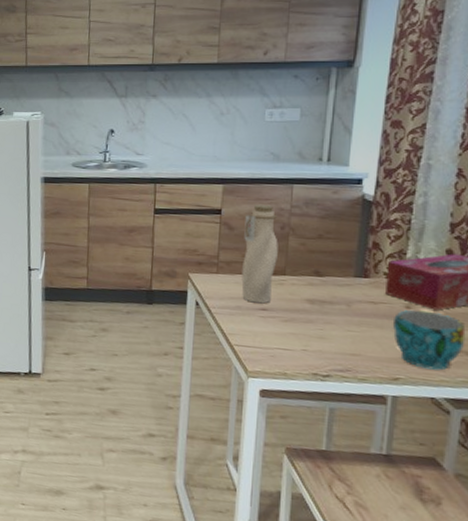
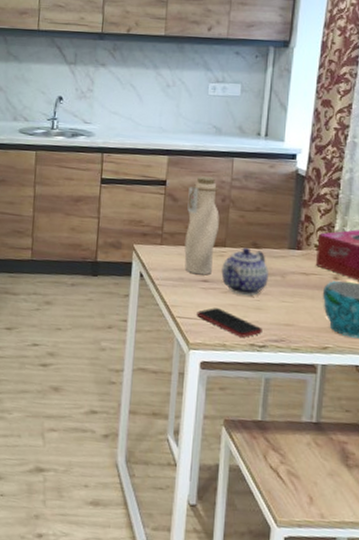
smartphone: none [255,336,326,367] -> present [196,308,262,338]
teapot: none [281,275,332,325] -> present [221,247,269,296]

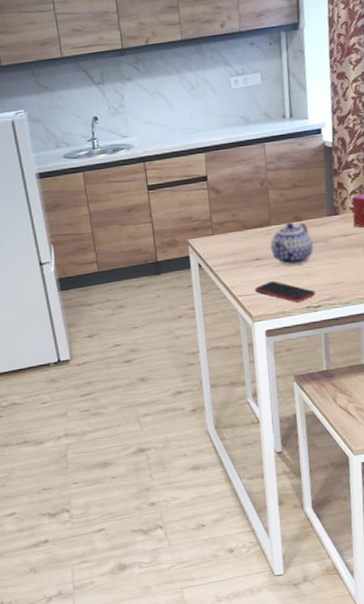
water bottle: present [184,176,220,275] -> none [228,164,262,255]

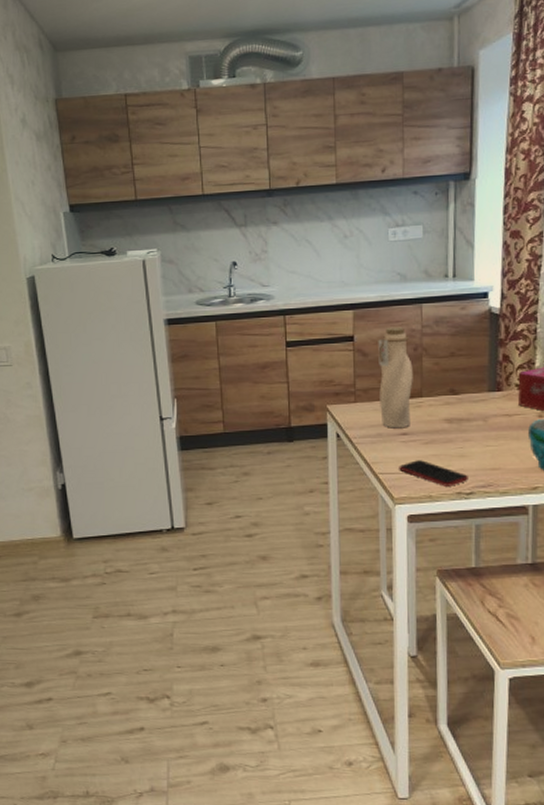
water bottle: none [228,164,262,255] -> present [378,326,413,429]
teapot: present [270,221,313,265] -> none [420,394,470,444]

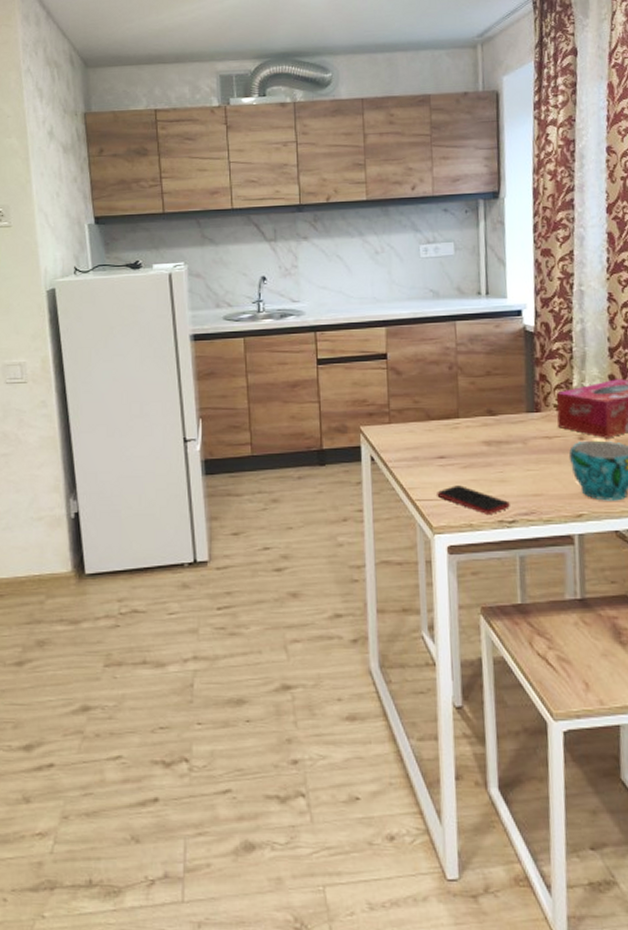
water bottle: present [378,326,413,429] -> none [412,344,449,451]

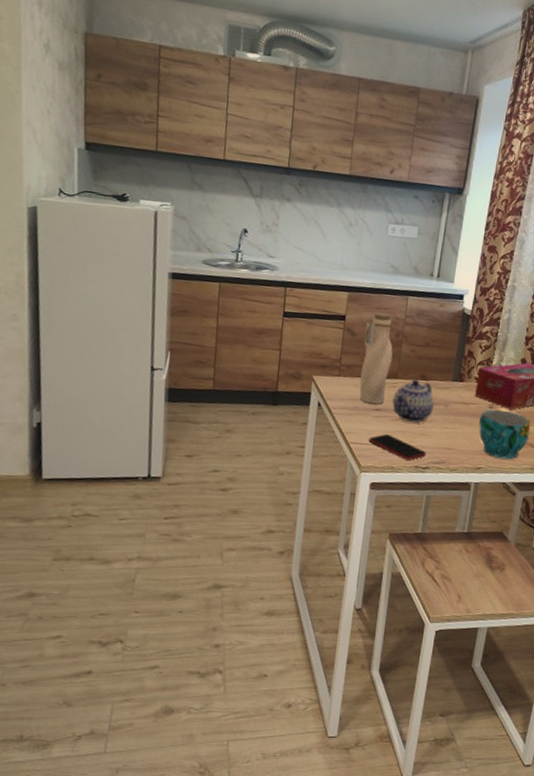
water bottle: none [412,344,449,451] -> present [359,312,394,404]
teapot: none [457,415,509,469] -> present [392,379,434,423]

